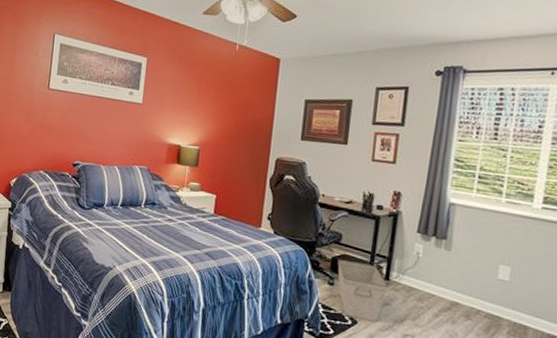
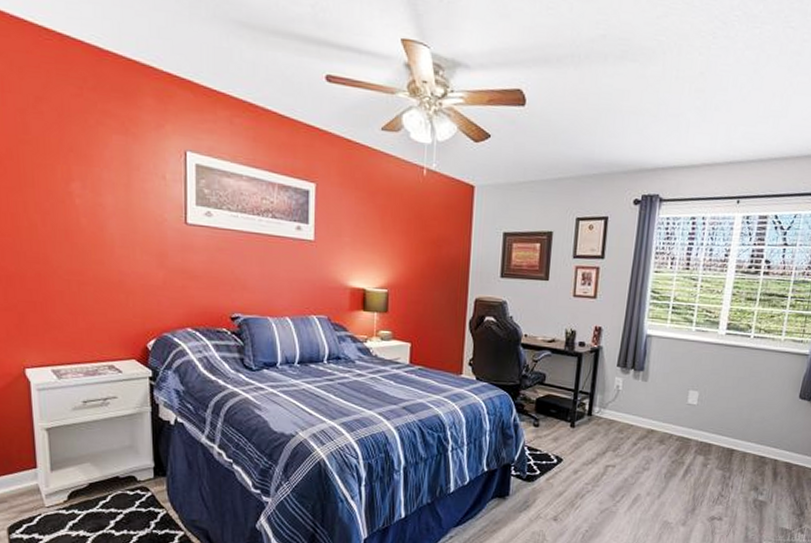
storage bin: present [337,258,388,323] -> none [542,399,591,458]

